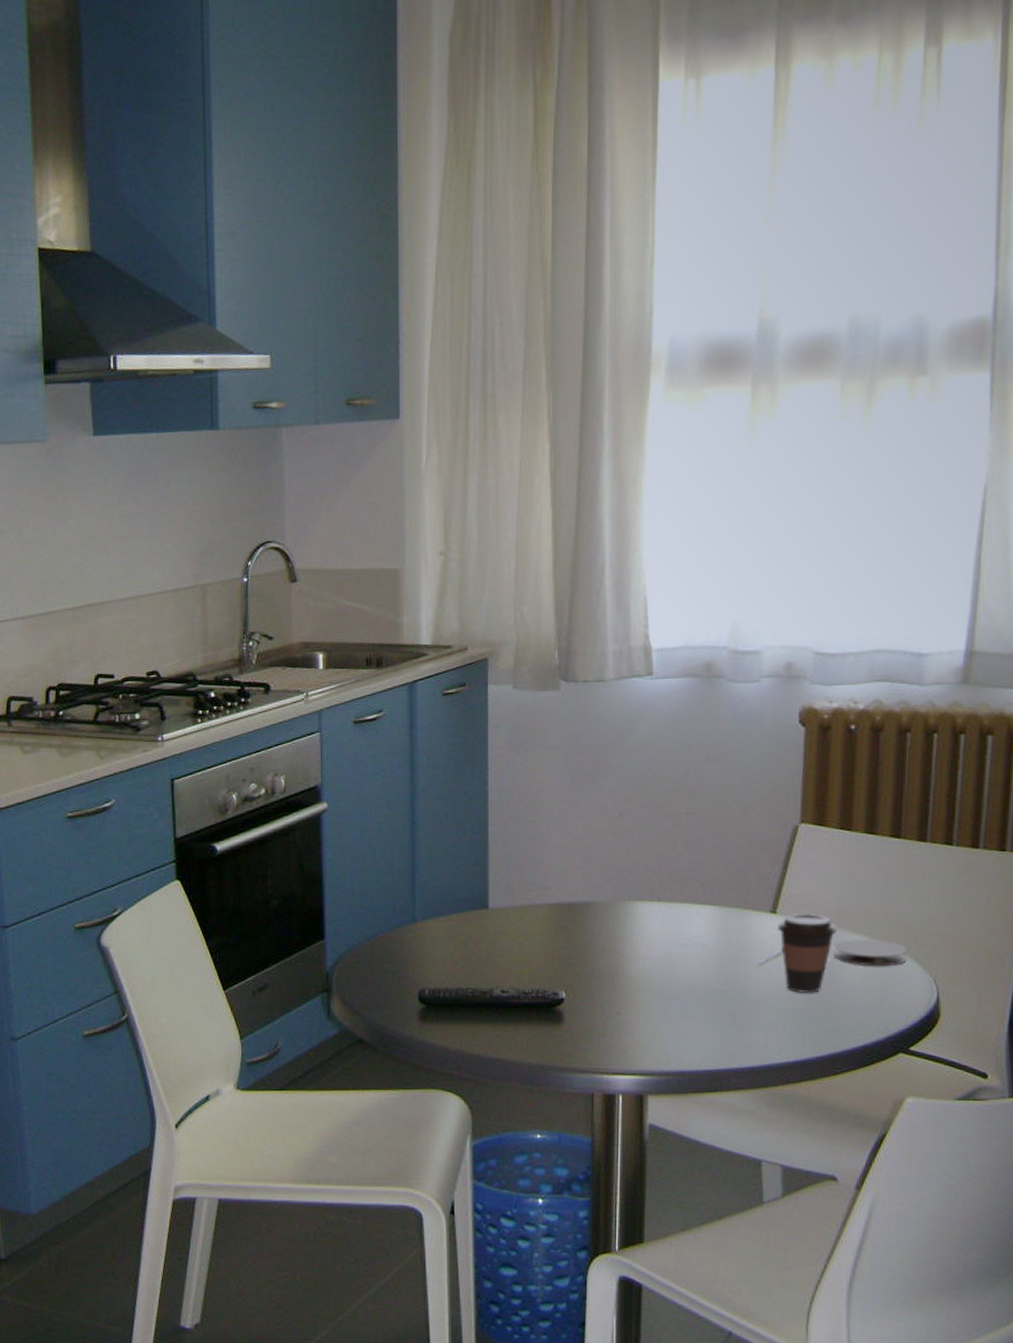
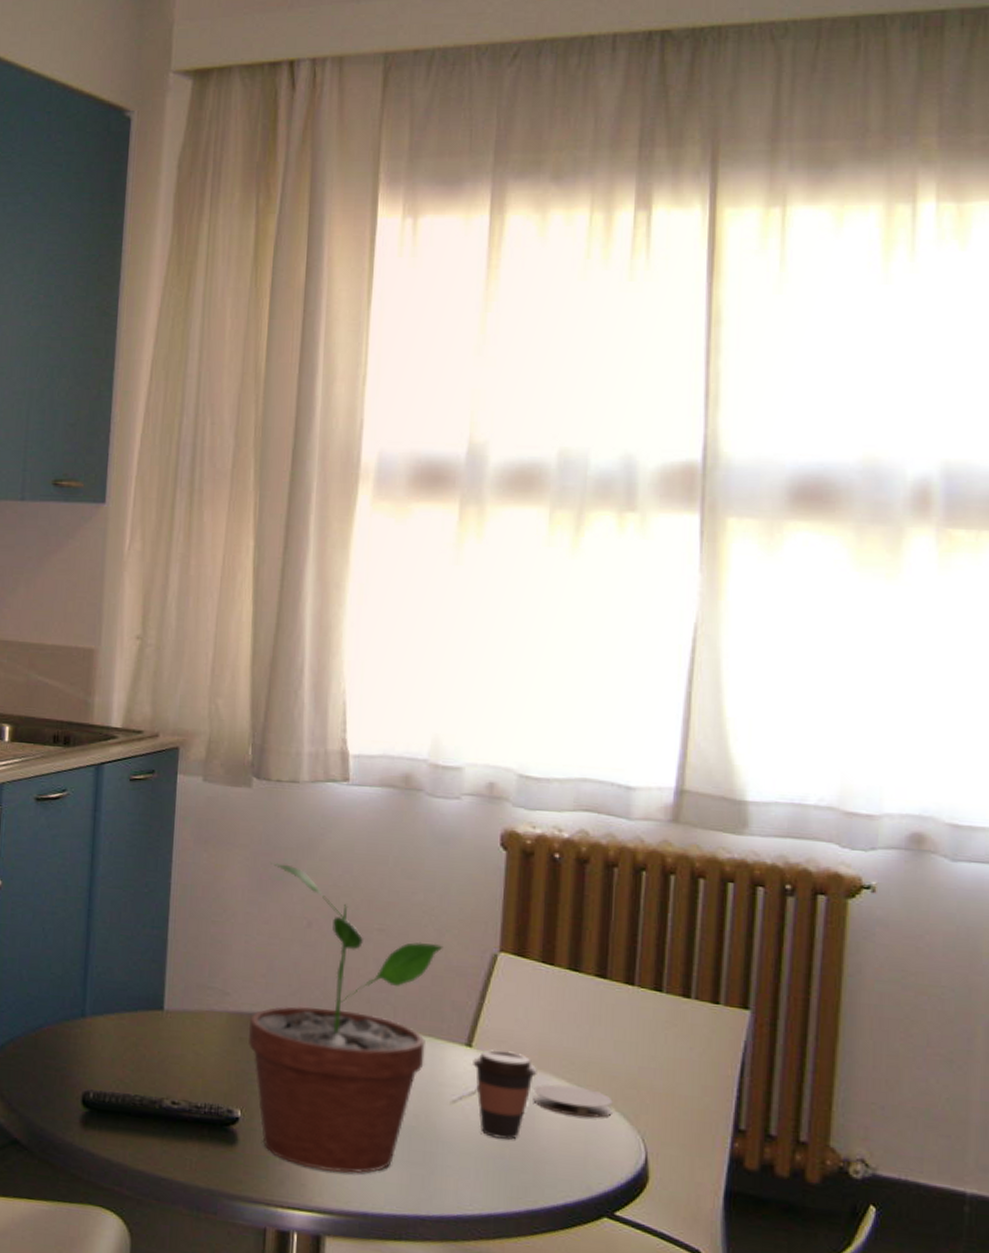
potted plant: none [568,760,747,1039] -> present [248,861,443,1173]

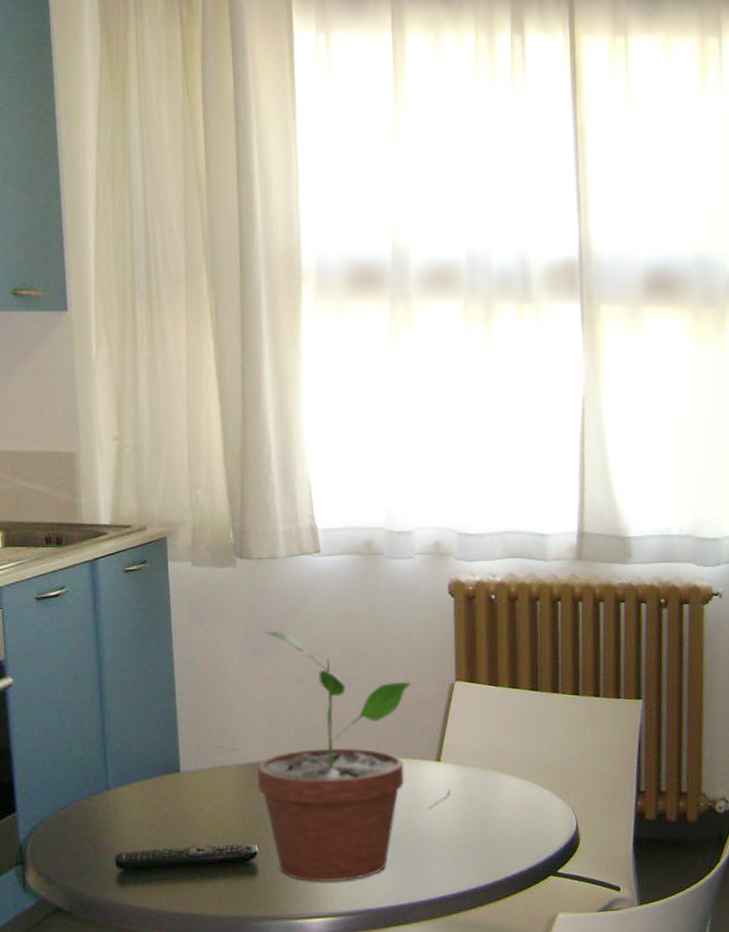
coffee cup: present [473,1048,537,1140] -> none [442,759,492,830]
coaster: present [533,1083,613,1118] -> none [490,779,550,803]

